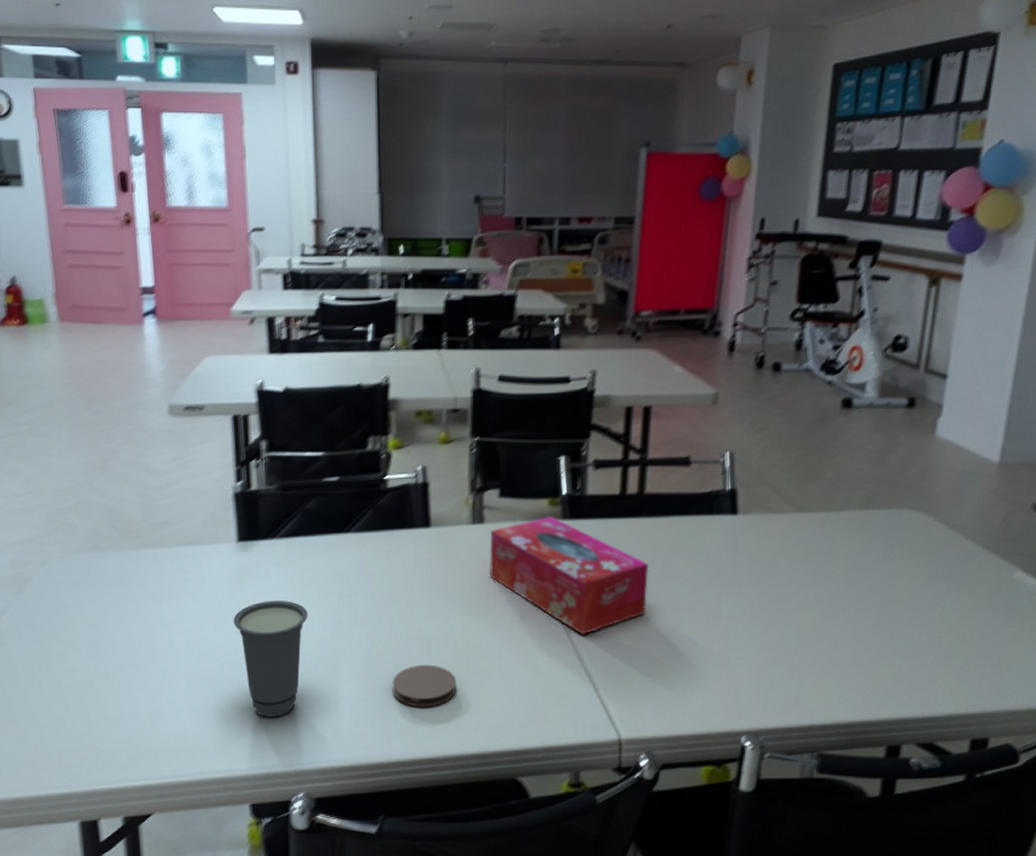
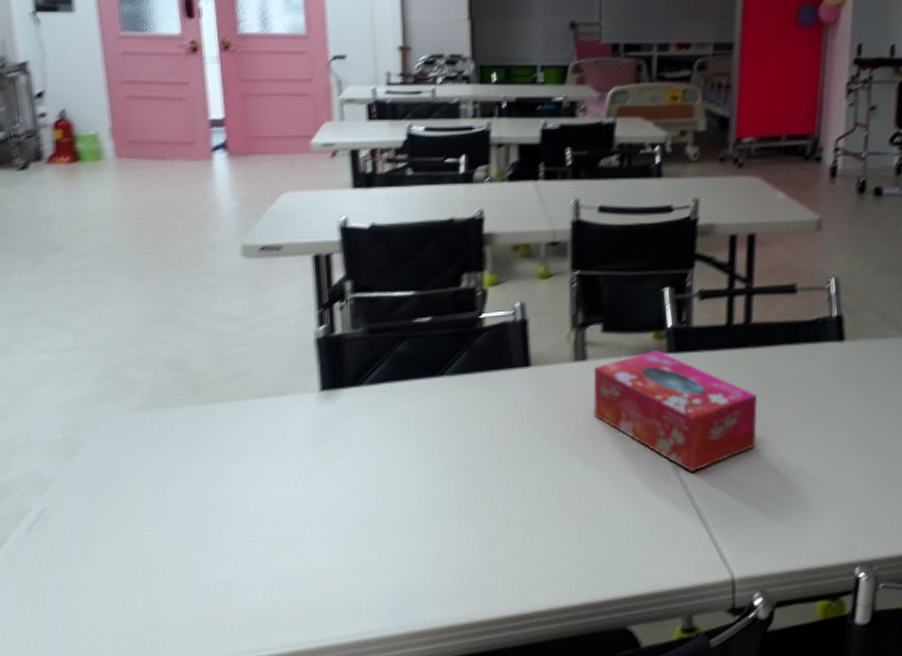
cup: present [233,600,308,717] -> none [316,451,400,580]
coaster: present [392,664,457,707] -> none [492,512,562,559]

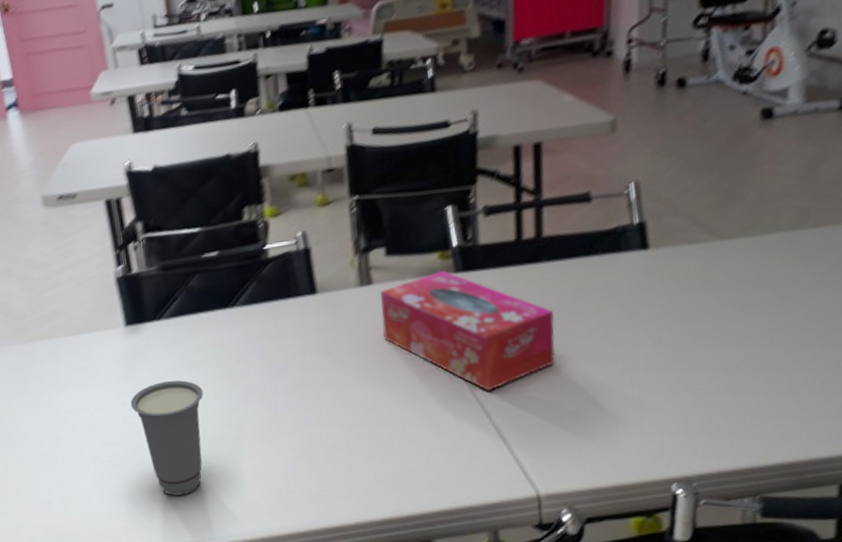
cup: none [316,451,400,580] -> present [130,380,204,496]

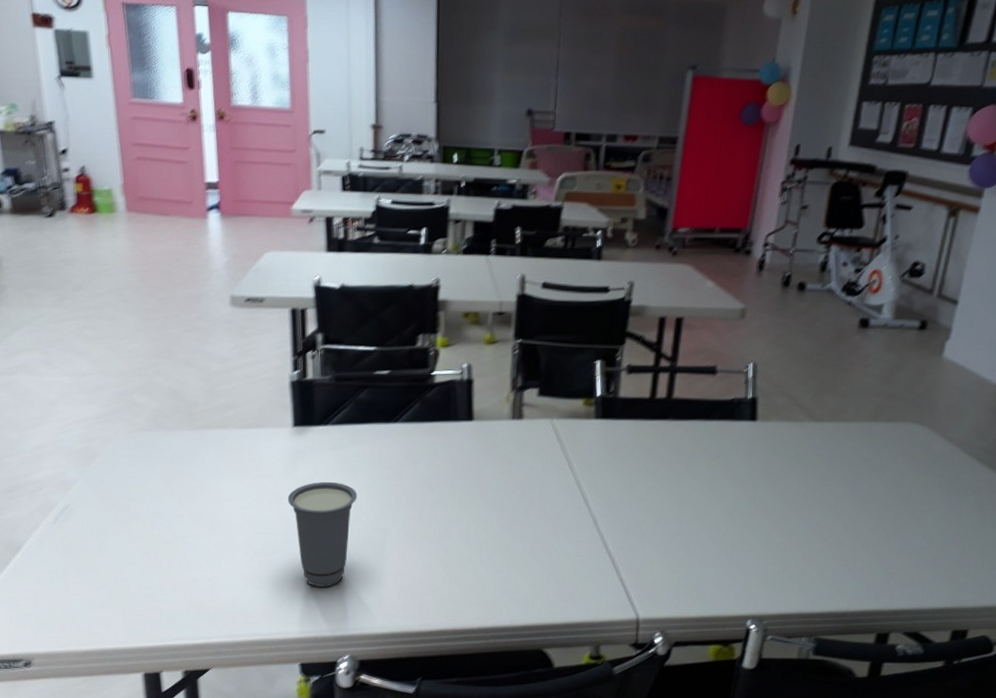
tissue box: present [380,270,556,391] -> none [525,415,673,525]

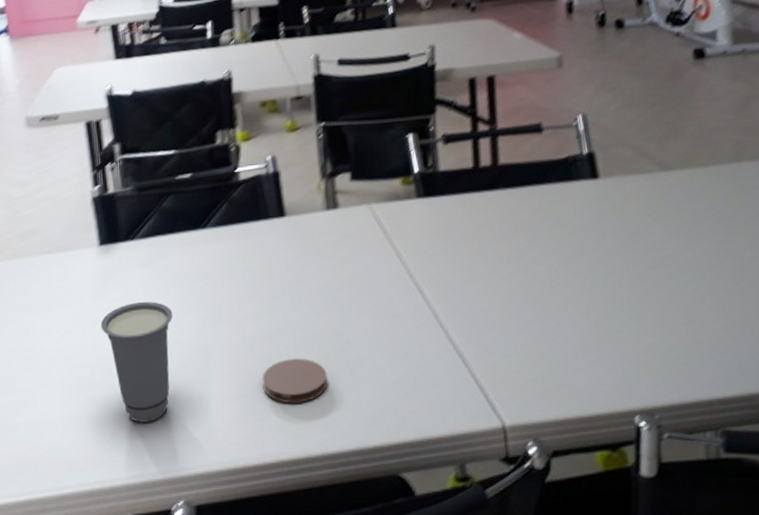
coaster: none [433,545,492,584] -> present [262,358,328,404]

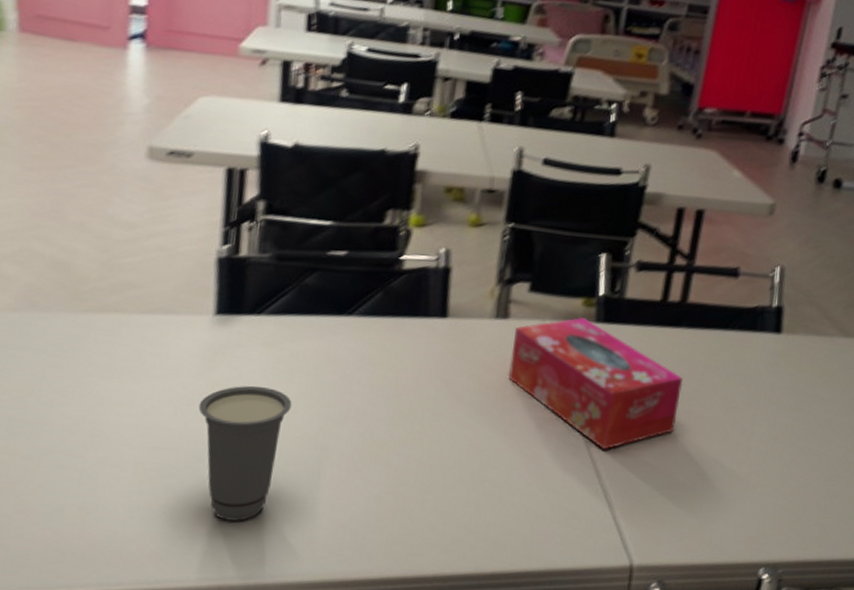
coaster: present [262,358,328,404] -> none [381,471,458,519]
tissue box: none [346,195,515,317] -> present [508,316,683,450]

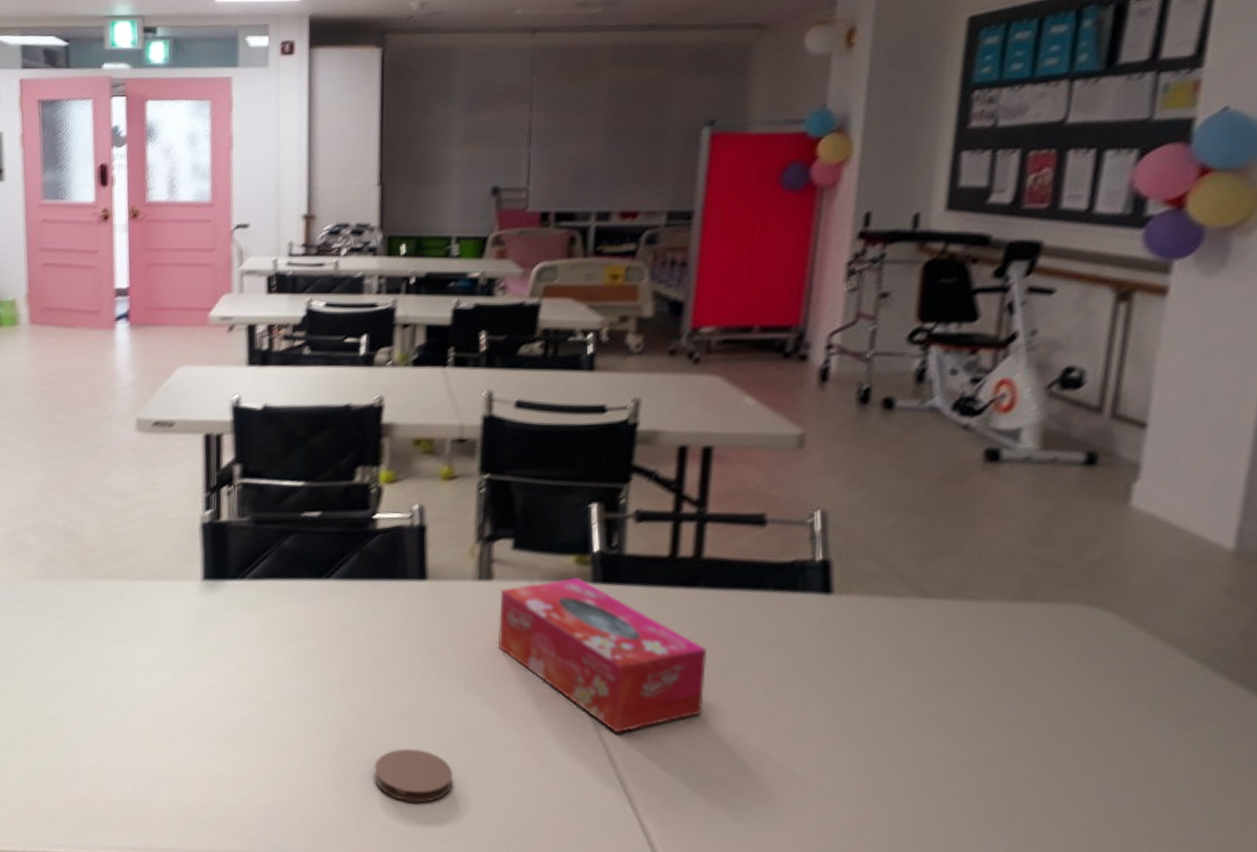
cup: present [198,385,292,521] -> none [193,652,279,793]
coaster: none [381,471,458,519] -> present [374,748,453,803]

